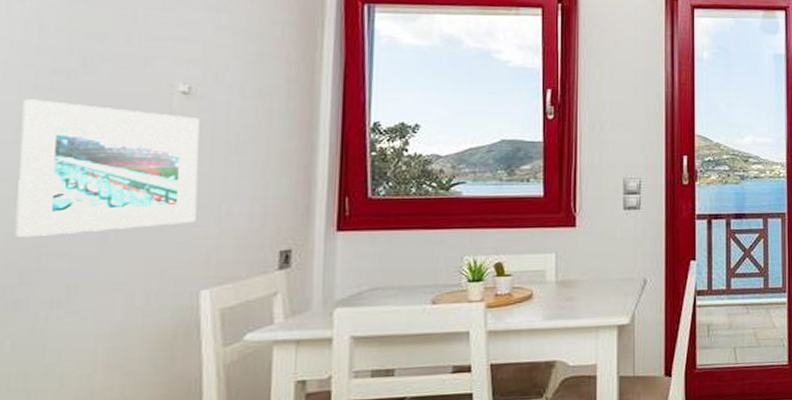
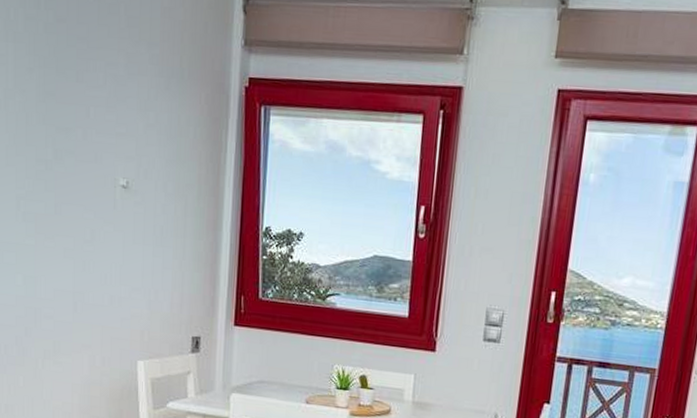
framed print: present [15,99,200,238] -> none [19,184,135,303]

